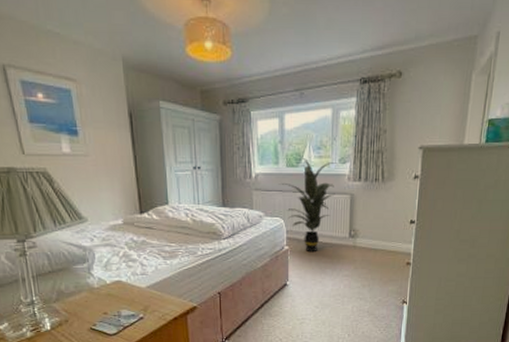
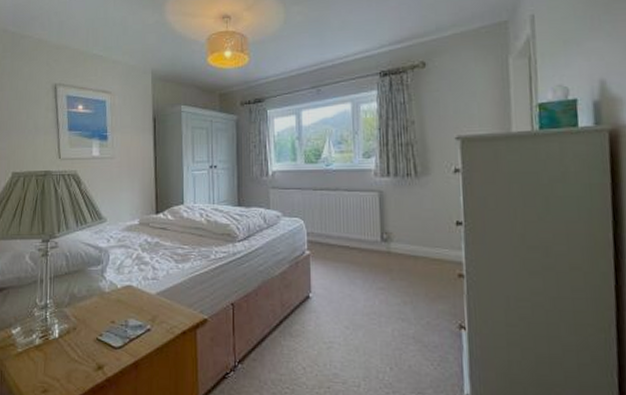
indoor plant: present [278,157,339,253] -> none [297,152,363,259]

